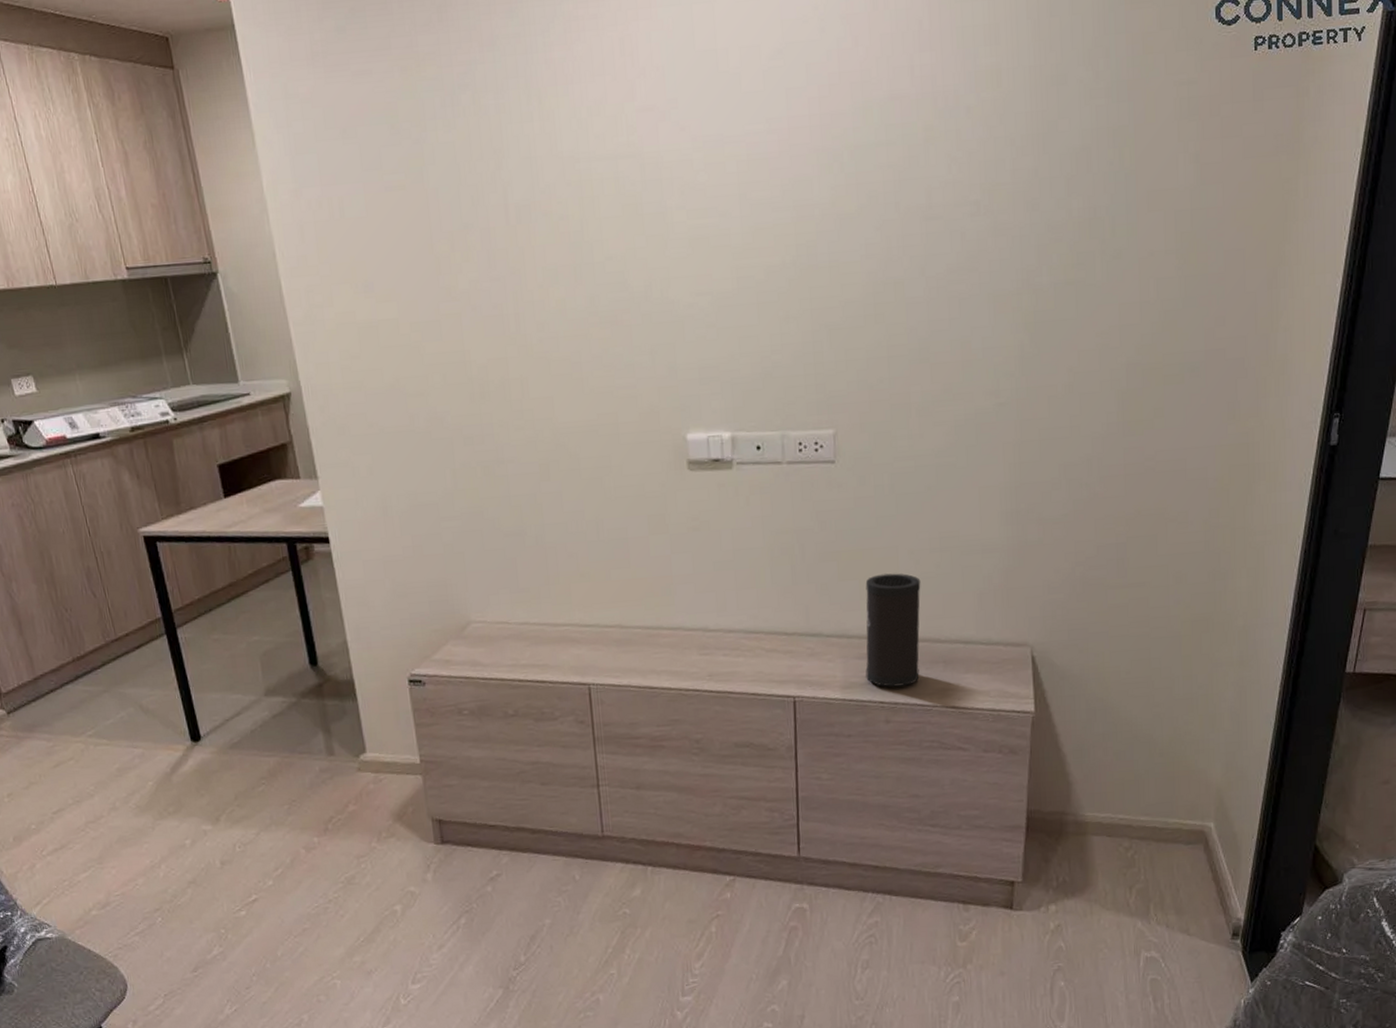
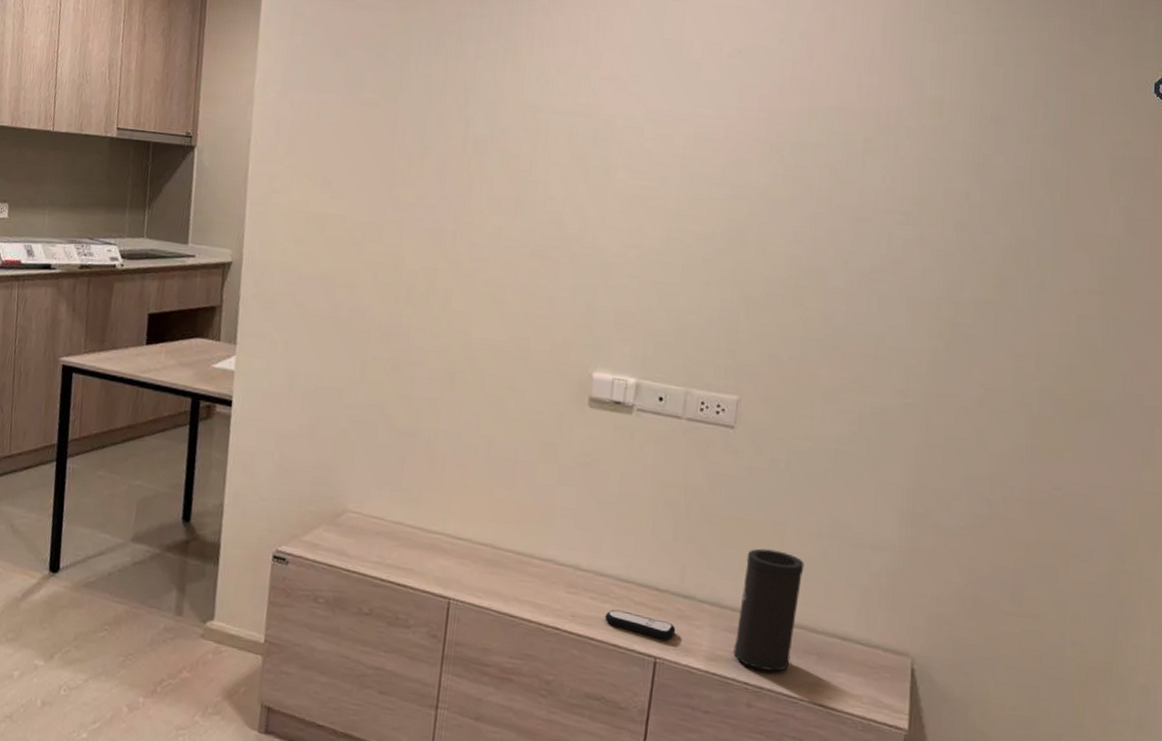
remote control: none [740,660,809,680] -> present [605,609,676,640]

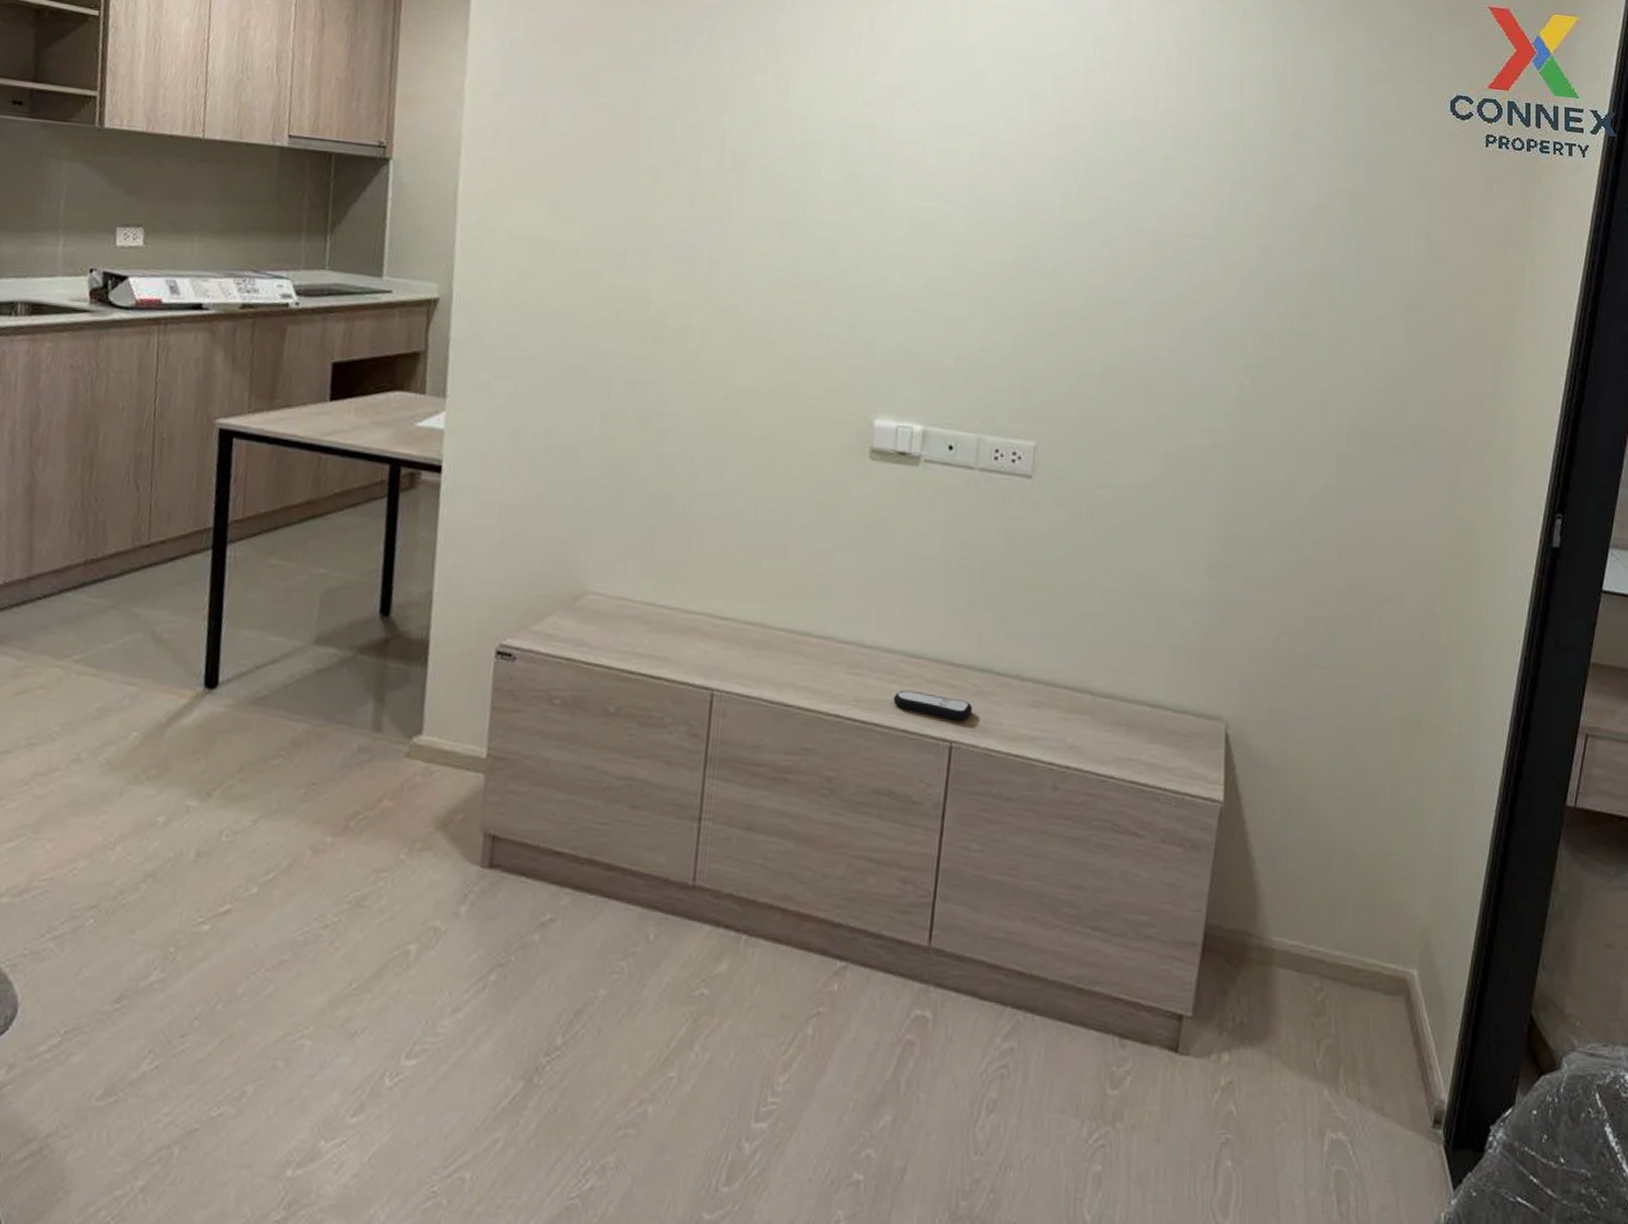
speaker: present [733,548,804,671] -> none [1036,611,1111,748]

